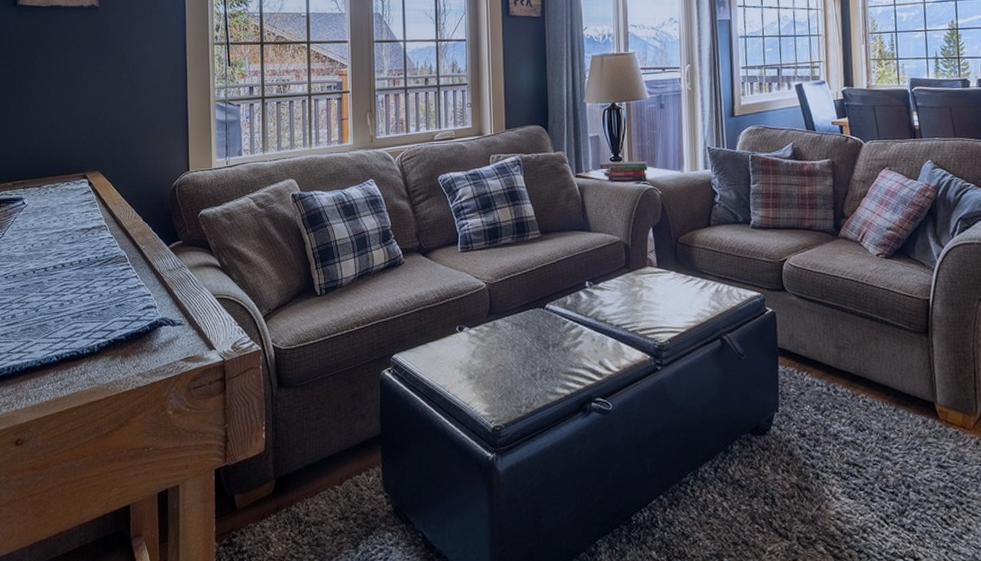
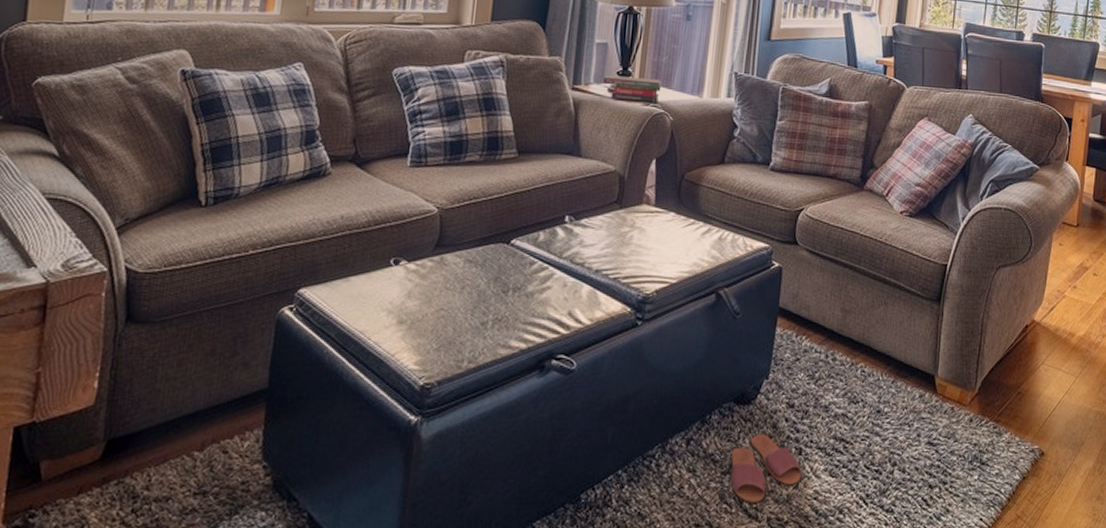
slippers: none [756,461,822,524] -> present [731,433,801,504]

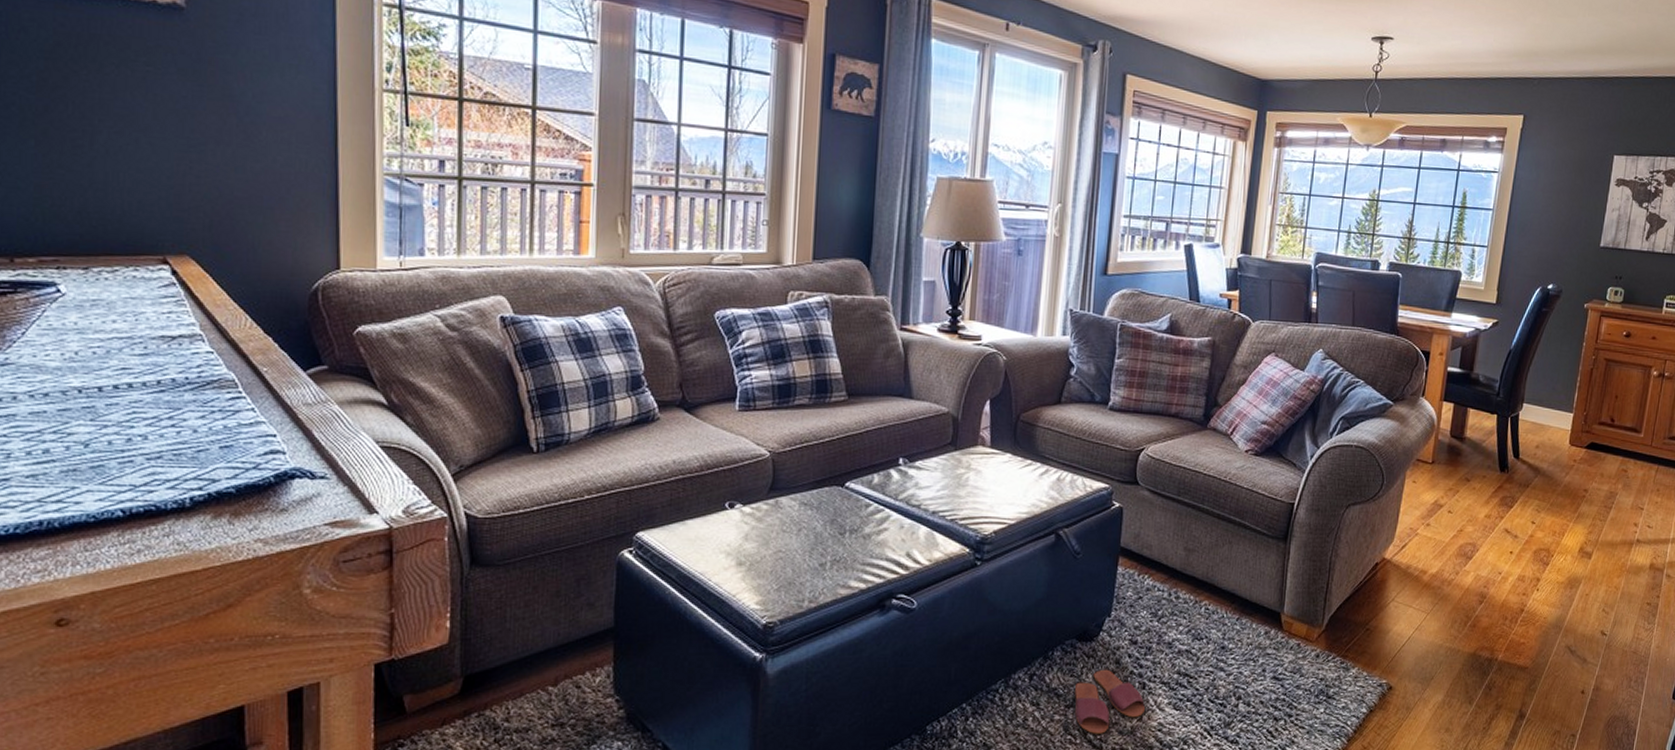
books: present [603,75,662,104] -> none [933,314,993,344]

